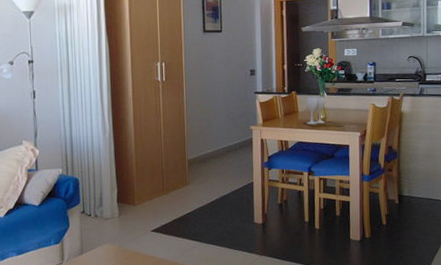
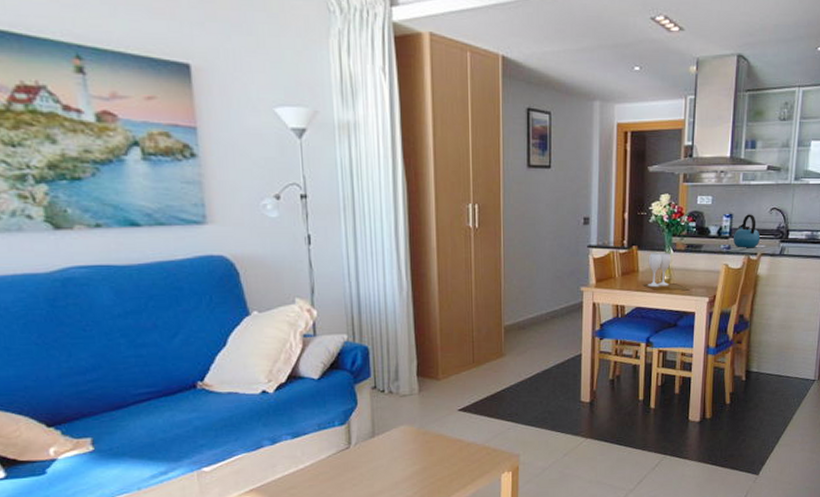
kettle: none [377,62,402,91] -> present [732,214,761,248]

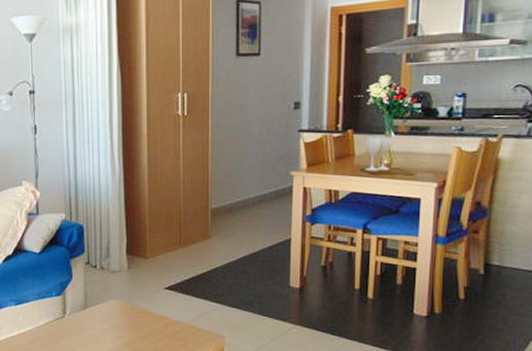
kettle: present [732,214,761,248] -> none [466,92,502,130]

